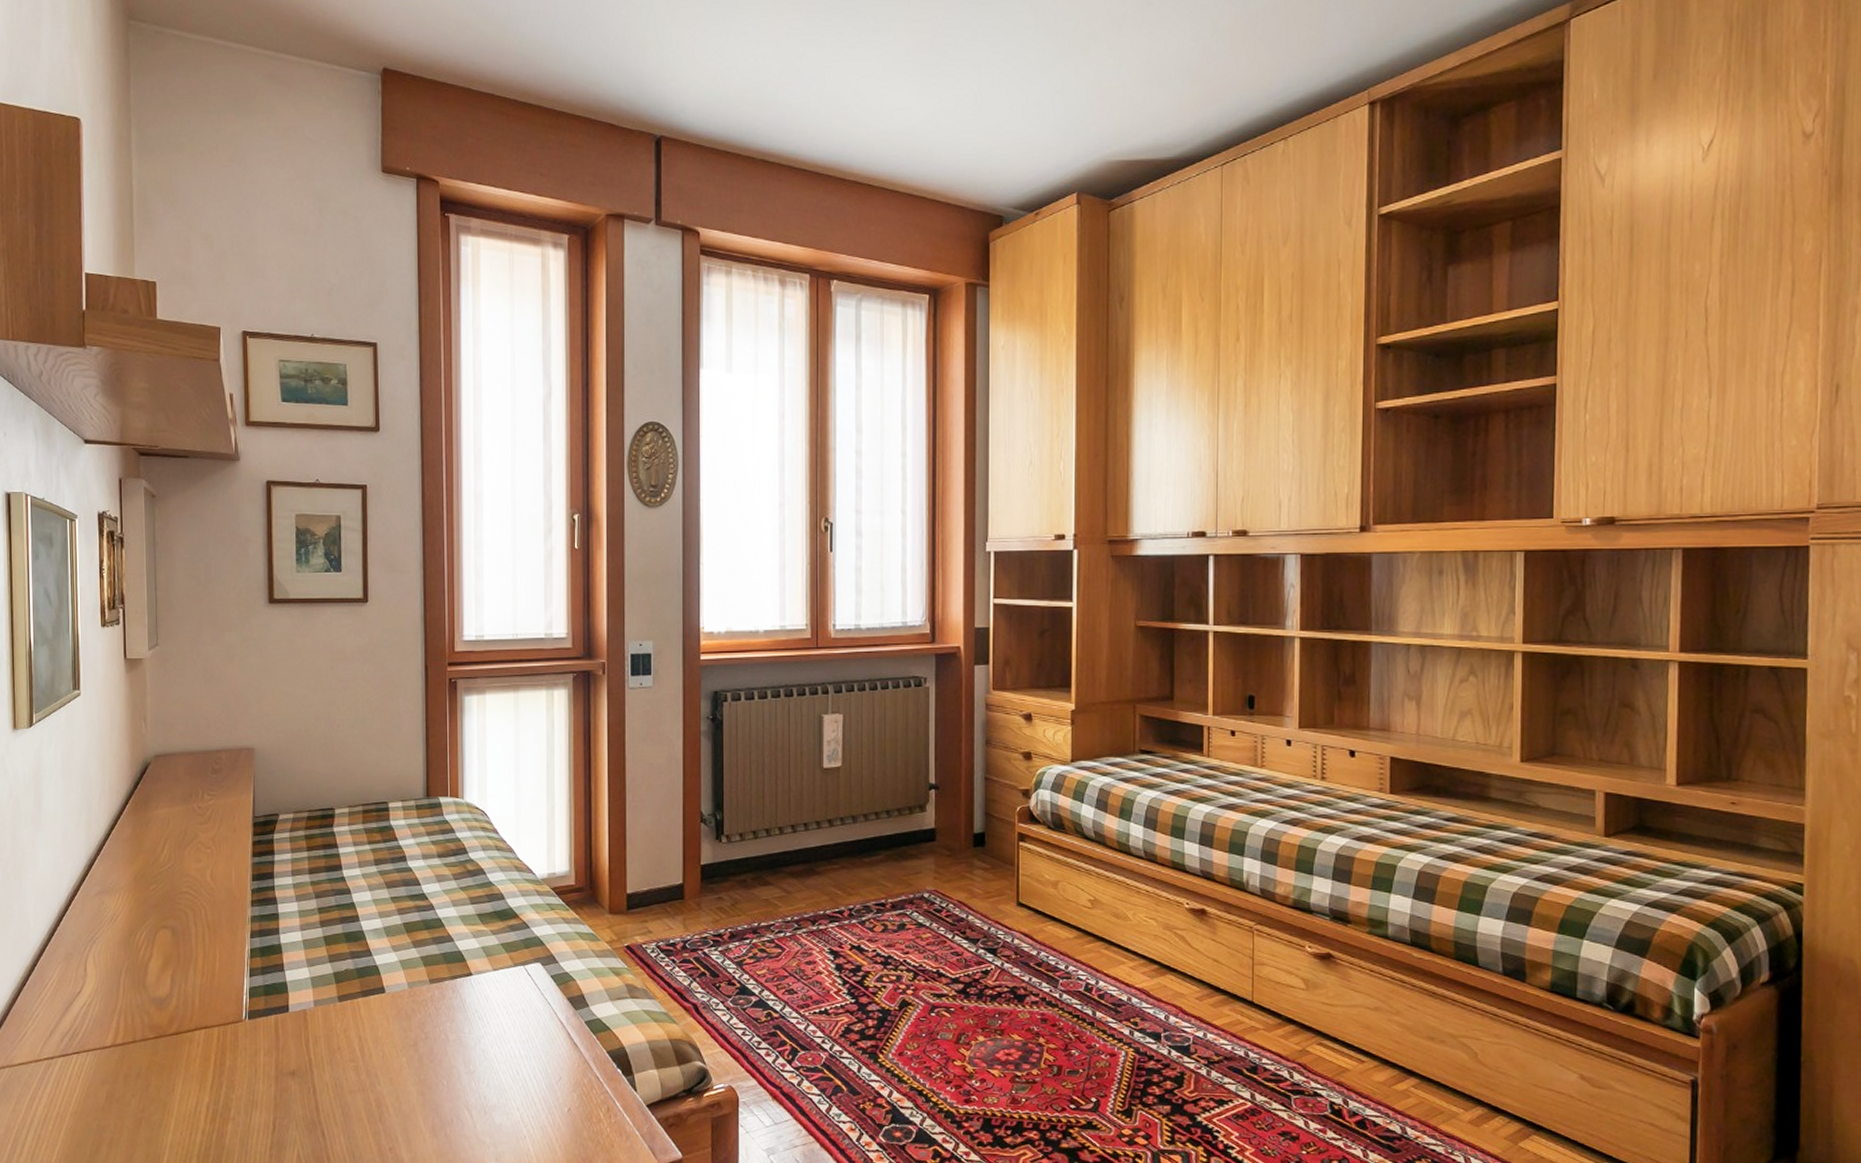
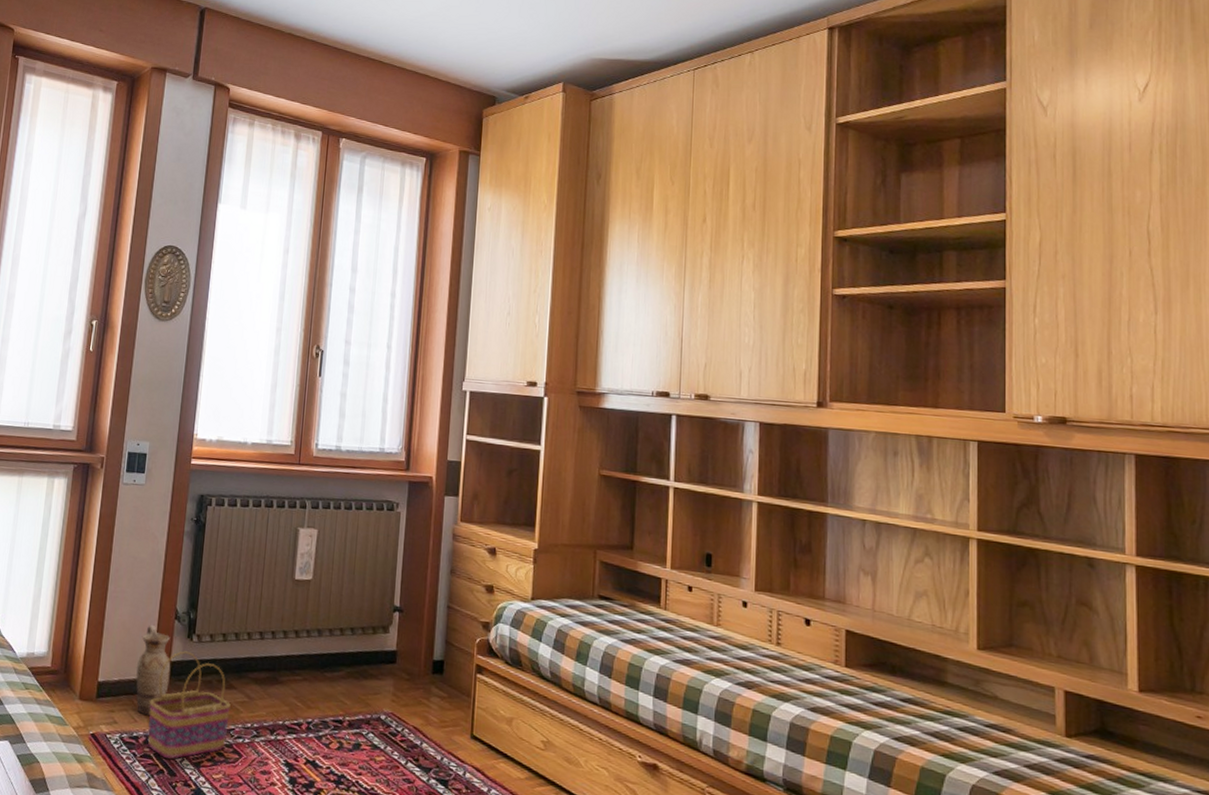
ceramic jug: none [665,831,702,921] -> present [136,625,171,715]
basket: none [684,853,768,962] -> present [148,651,231,759]

